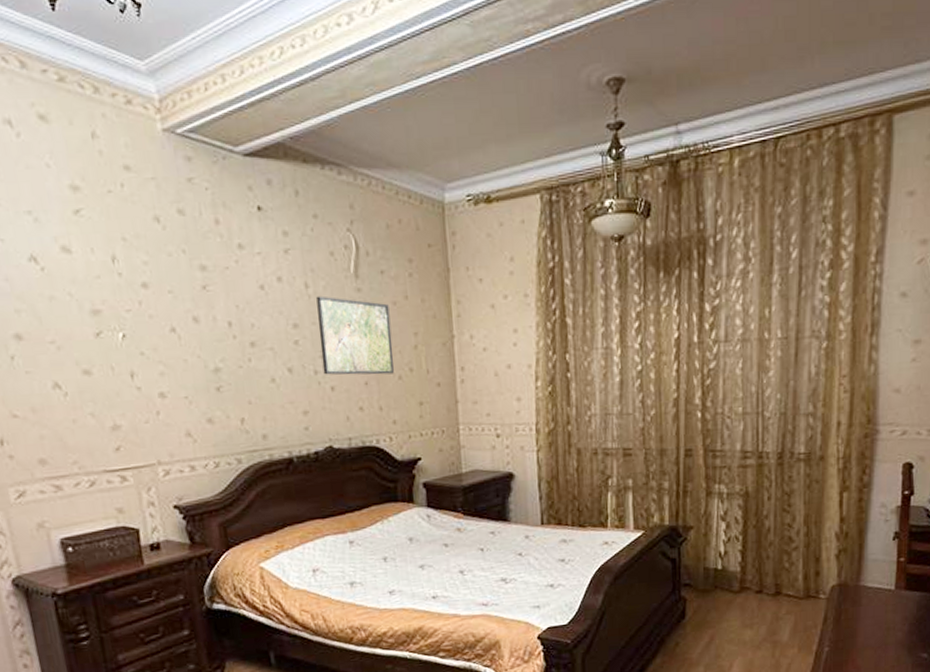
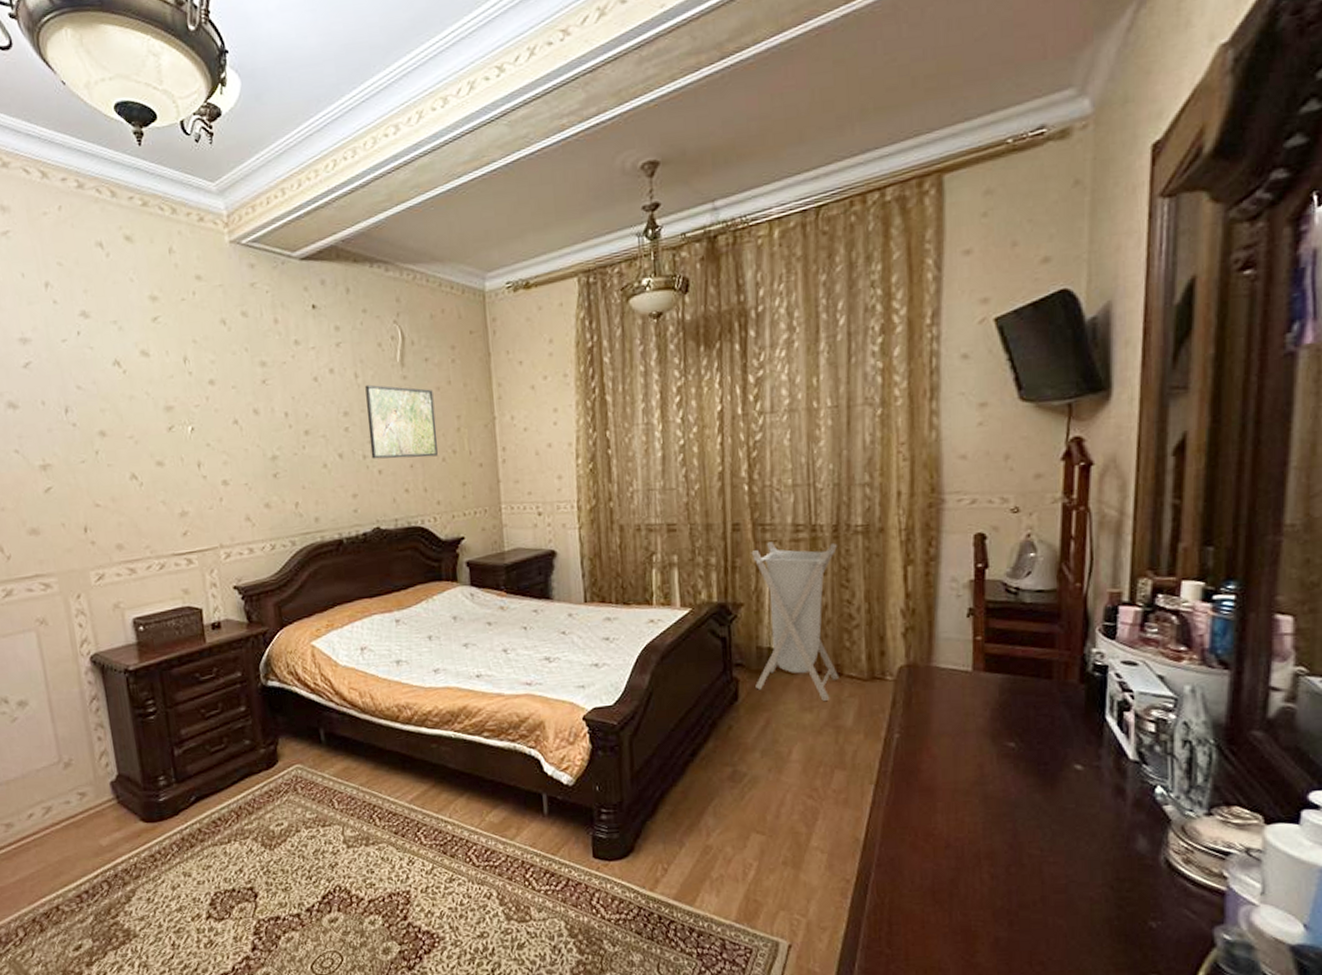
laundry hamper: none [702,467,782,618] -> present [751,542,840,701]

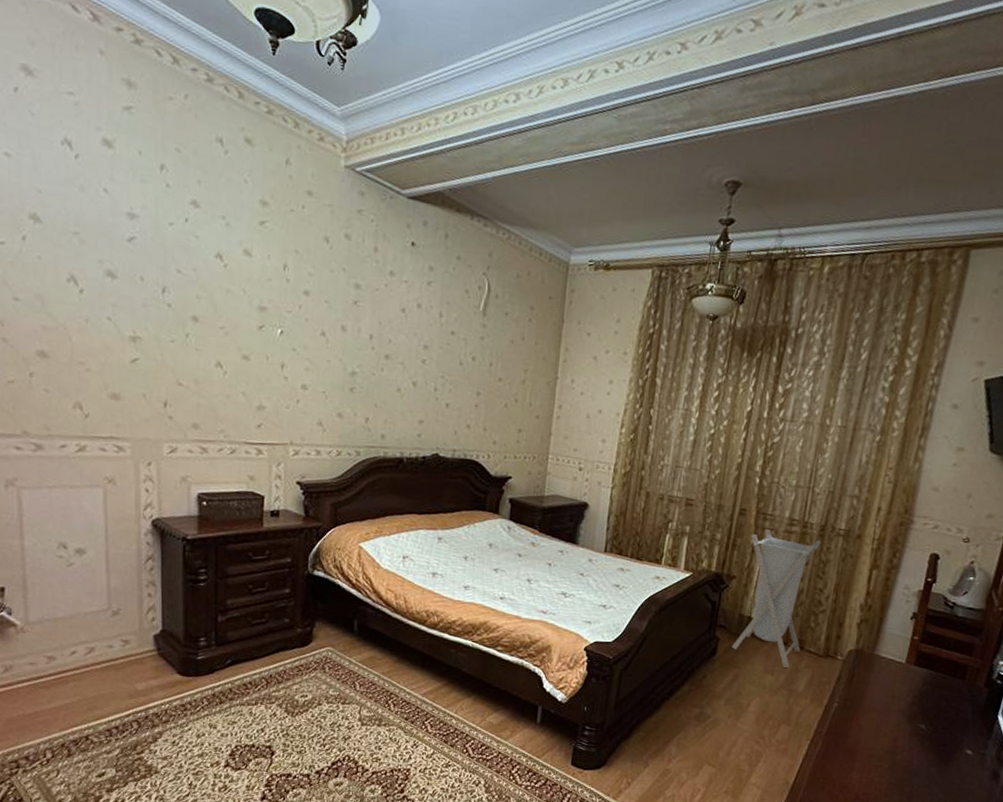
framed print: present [365,384,438,459] -> none [442,325,507,402]

